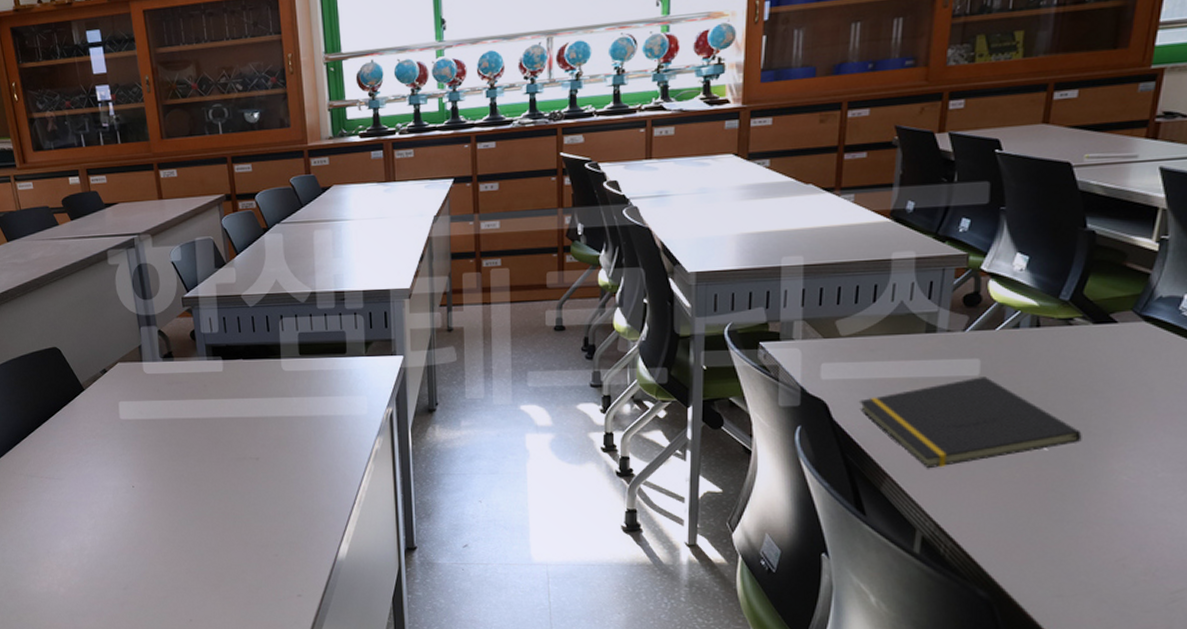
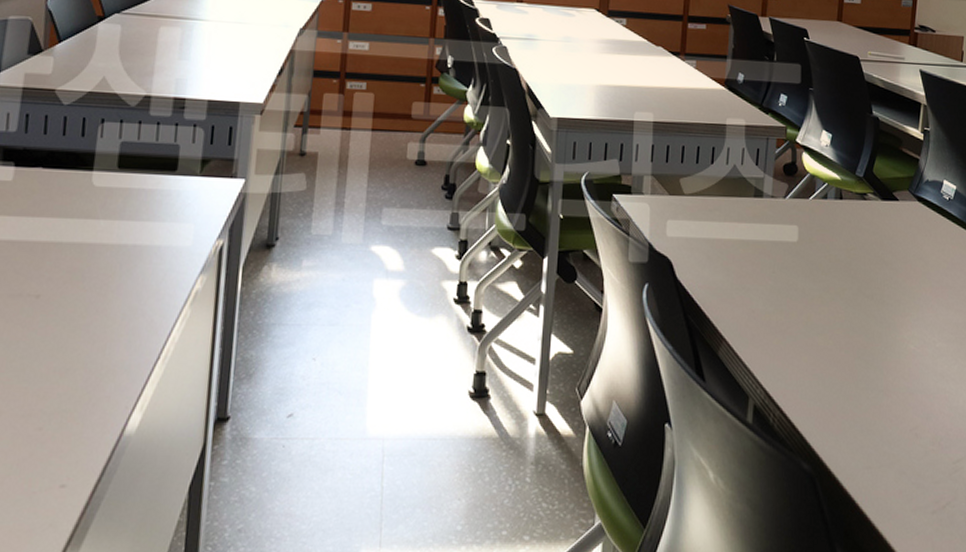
notepad: present [860,376,1082,469] -> none [700,243,878,333]

